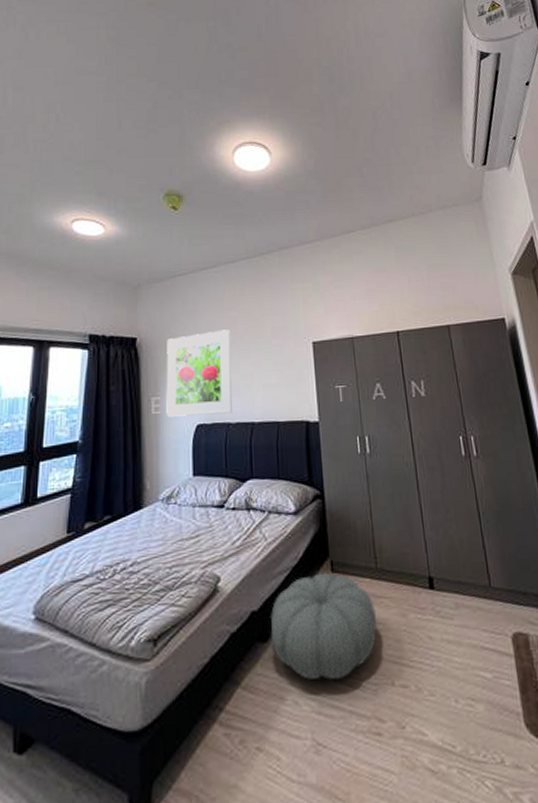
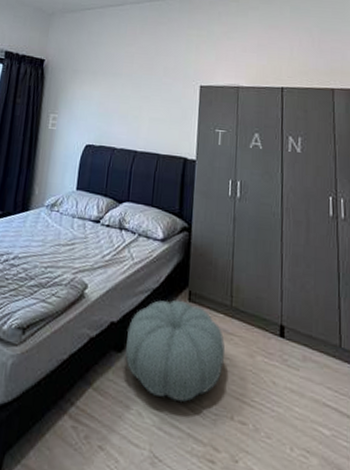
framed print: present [166,329,233,417] -> none [60,63,127,140]

